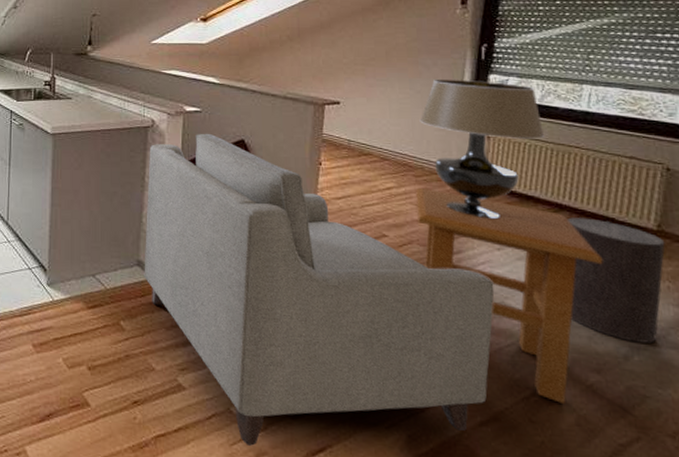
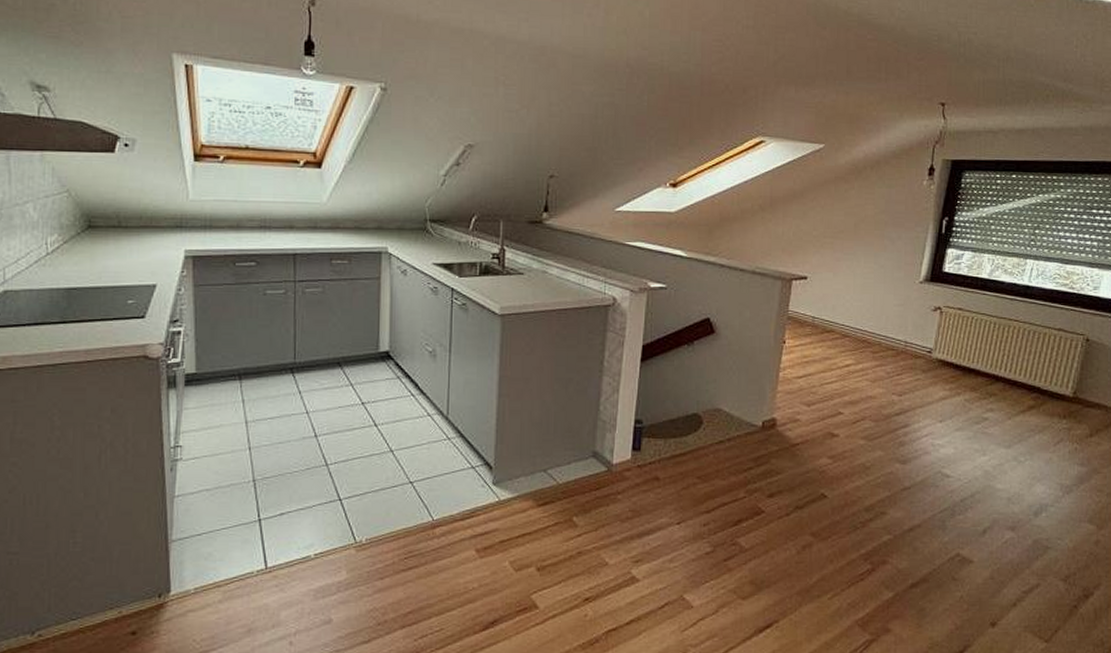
chair: present [144,133,495,446] -> none [599,311,934,630]
side table: present [416,187,603,403] -> none [872,363,1027,560]
table lamp: present [420,79,545,219] -> none [881,253,990,392]
stool: present [568,217,665,343] -> none [995,388,1078,500]

